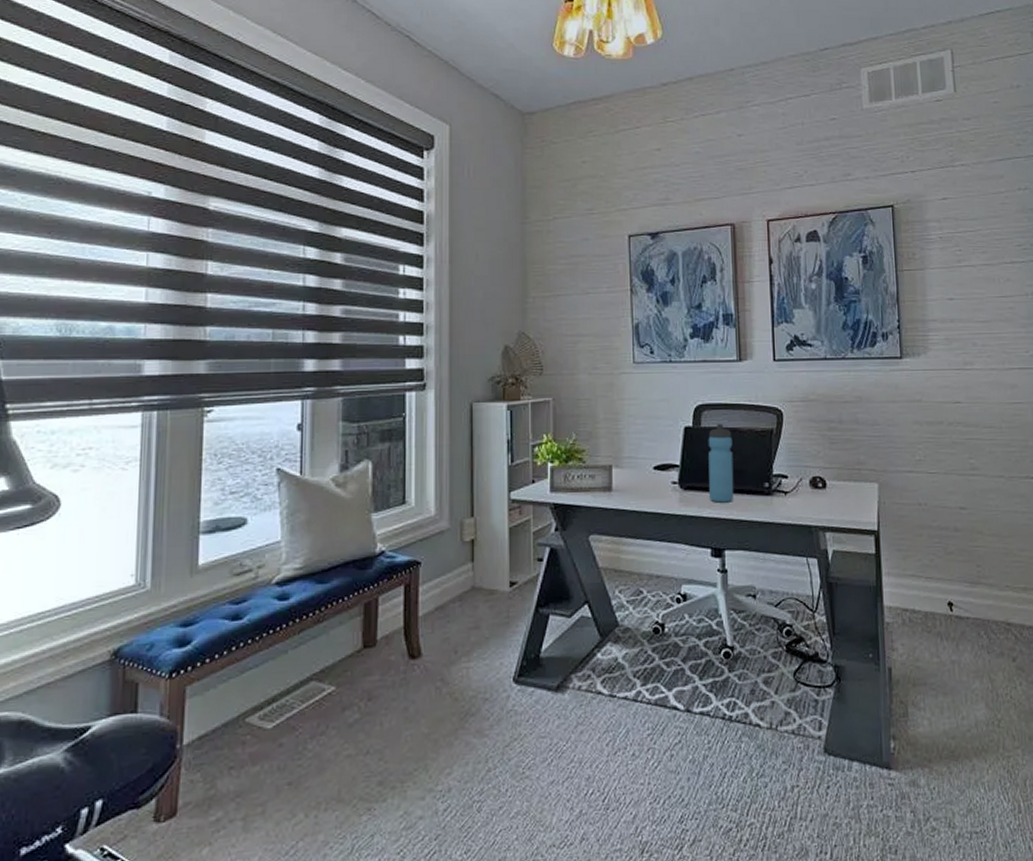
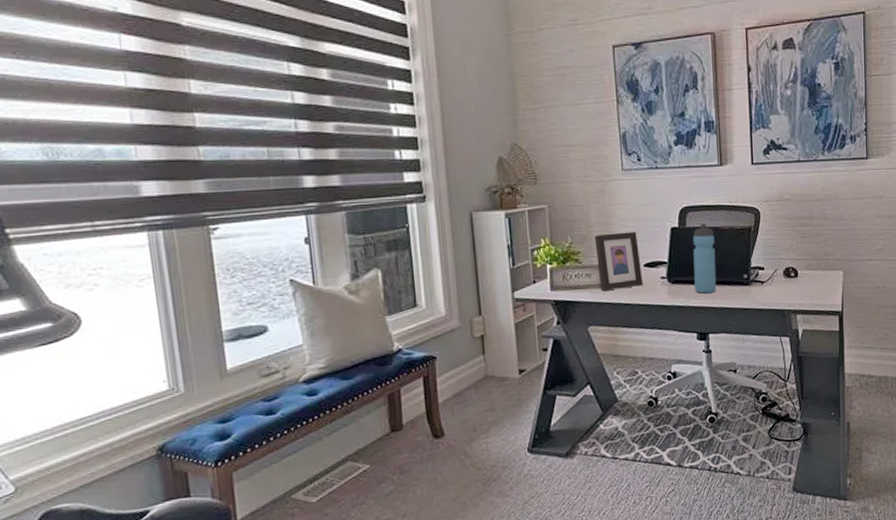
picture frame: none [601,430,652,494] -> present [594,231,643,290]

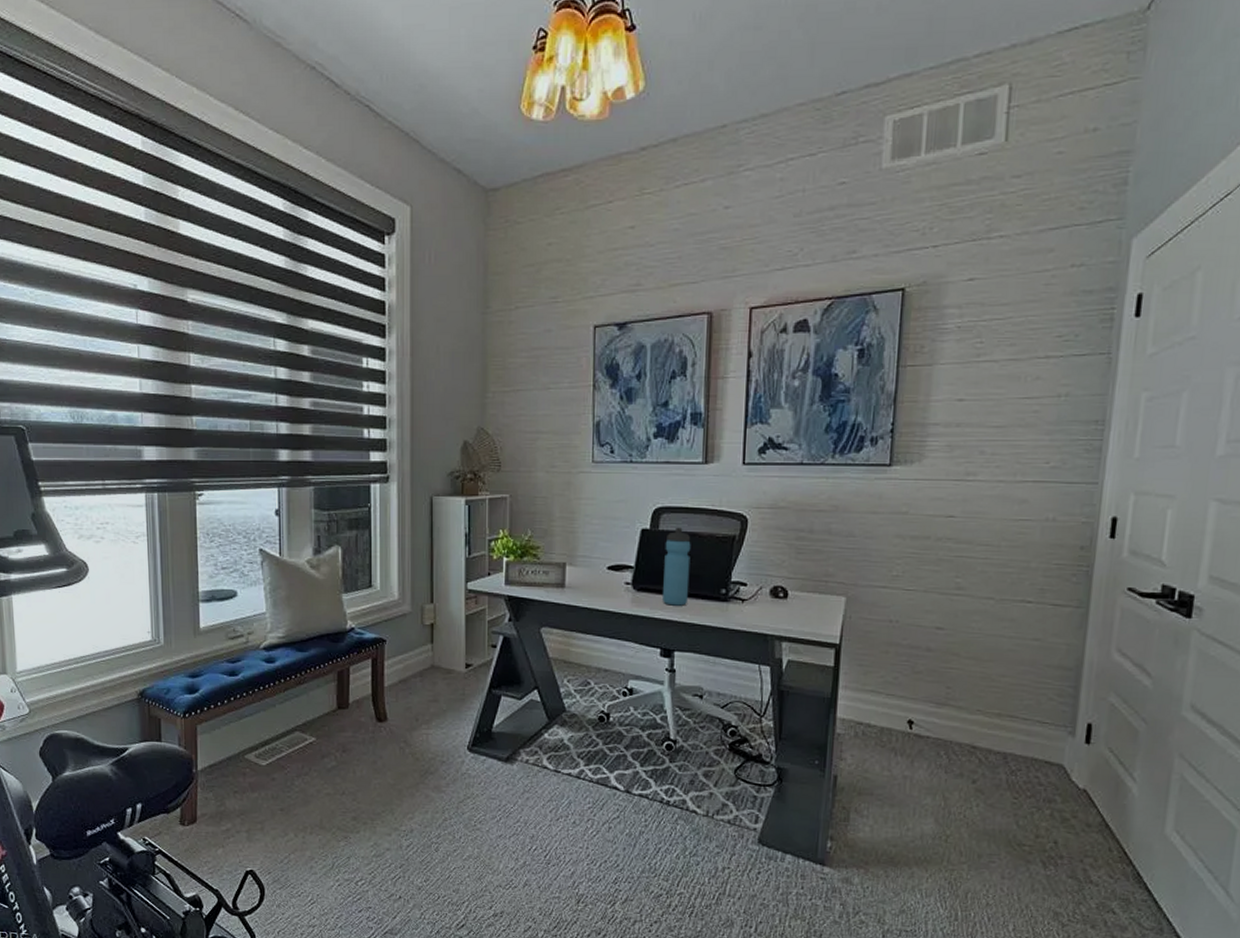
picture frame: present [594,231,643,290] -> none [556,529,605,591]

